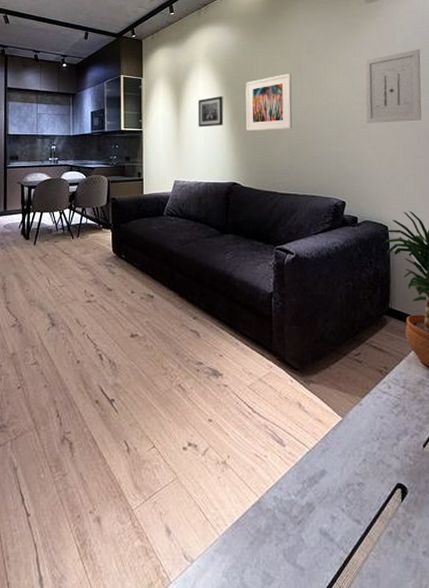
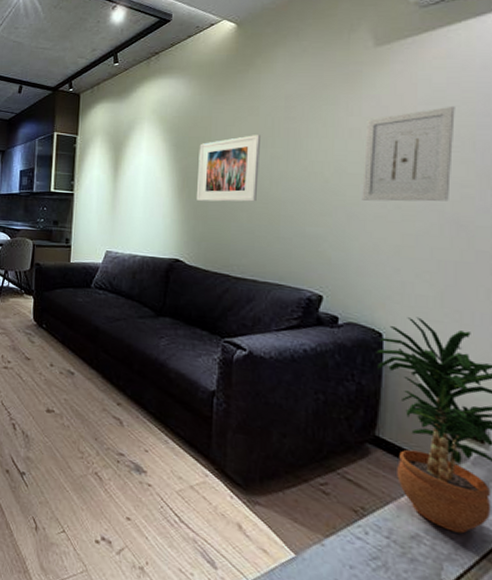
wall art: present [197,96,224,128] -> none [137,159,171,194]

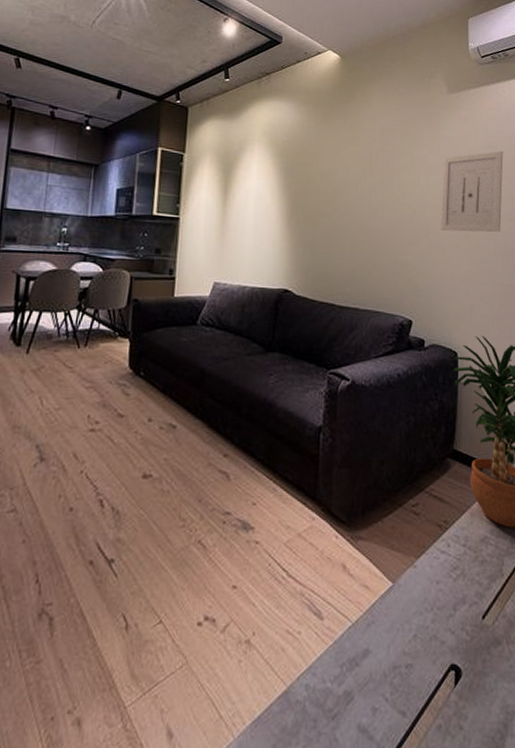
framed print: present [195,135,260,202] -> none [304,164,361,231]

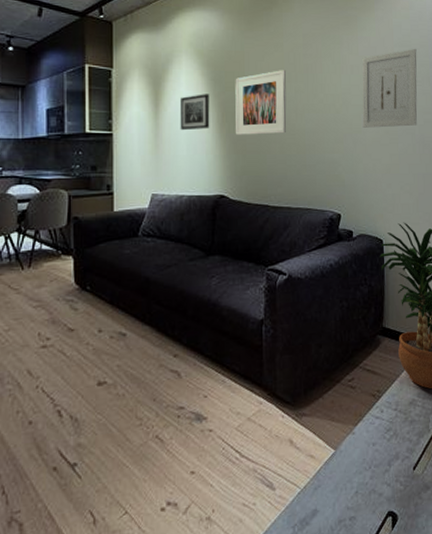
wall art: none [247,184,280,220] -> present [179,94,210,131]
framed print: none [304,164,361,231] -> present [235,70,287,135]

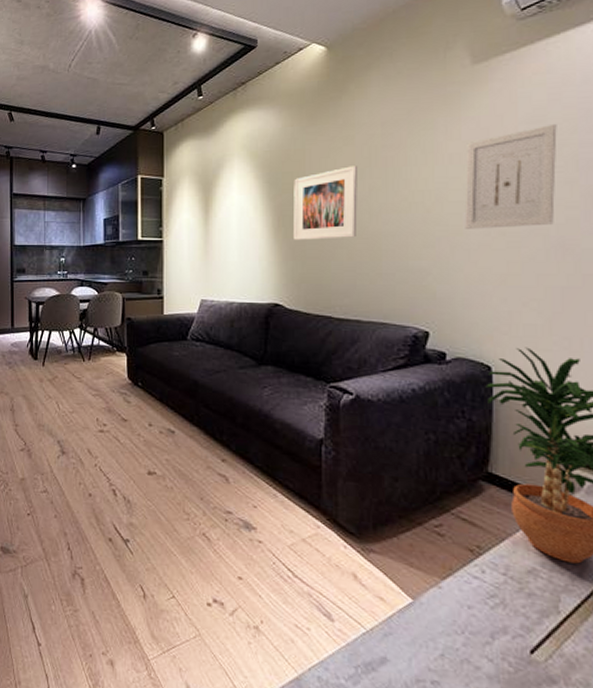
wall art: present [179,94,210,131] -> none [231,197,264,236]

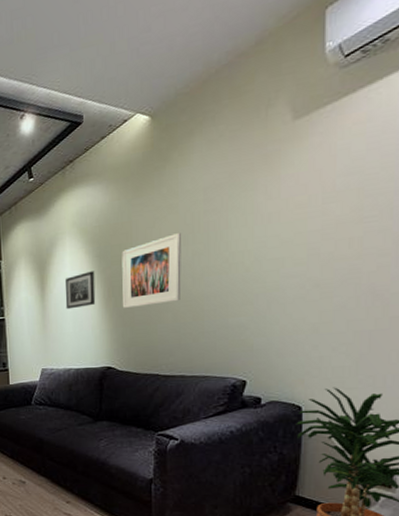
wall art: none [231,197,264,236] -> present [65,271,96,310]
wall art: present [465,123,557,229] -> none [281,173,374,284]

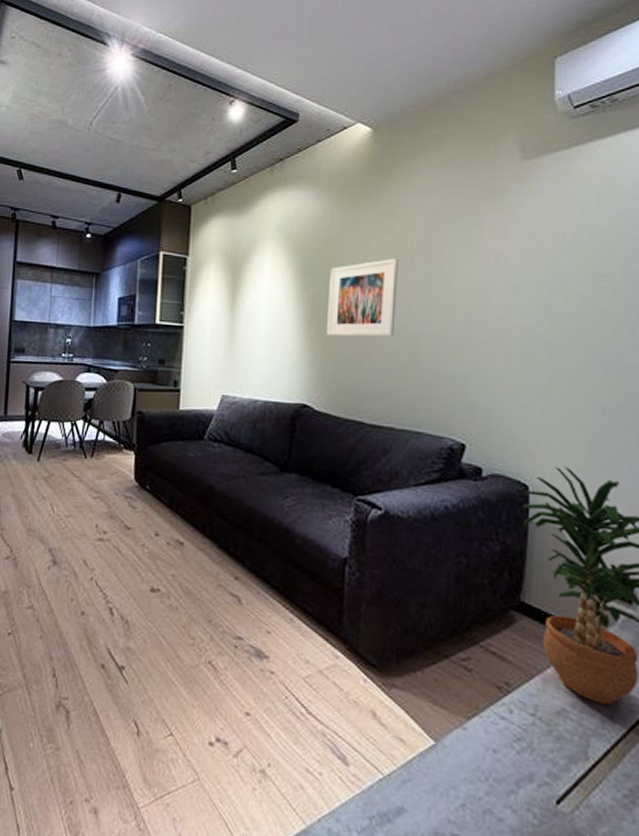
wall art: present [65,271,96,310] -> none [259,285,297,327]

